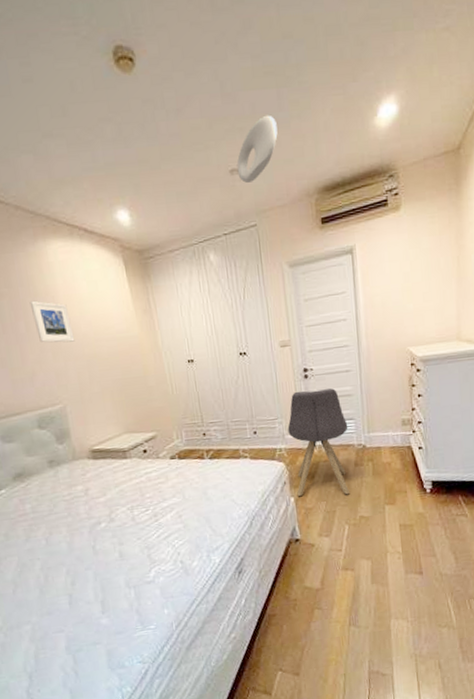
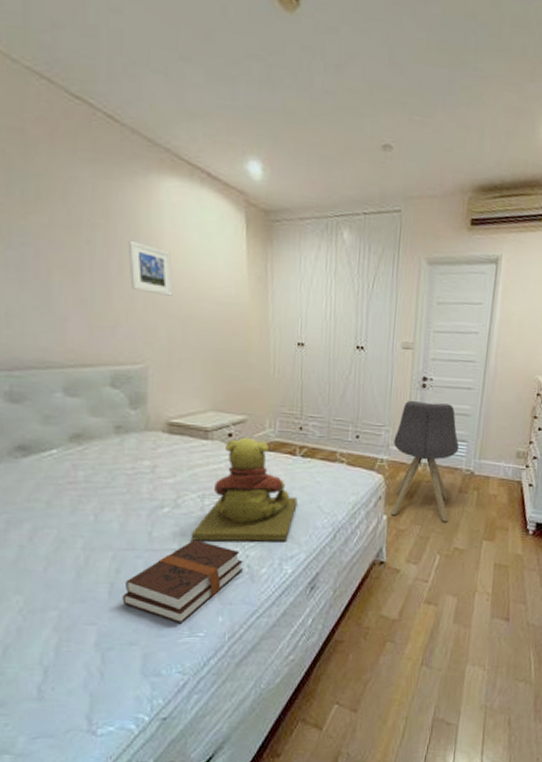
hardback book: none [81,546,177,620] -> present [122,539,243,623]
teddy bear: none [127,450,214,548] -> present [190,437,298,542]
ceiling light: present [236,115,278,183] -> none [390,94,443,164]

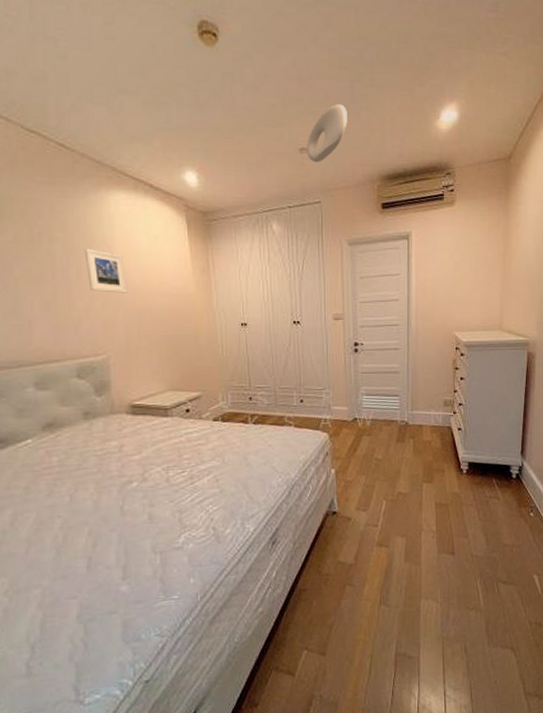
hardback book: present [122,539,243,623] -> none [100,509,209,589]
teddy bear: present [190,437,298,542] -> none [159,411,253,510]
ceiling light: none [390,94,443,164] -> present [306,103,348,162]
chair: present [391,400,460,522] -> none [334,364,393,470]

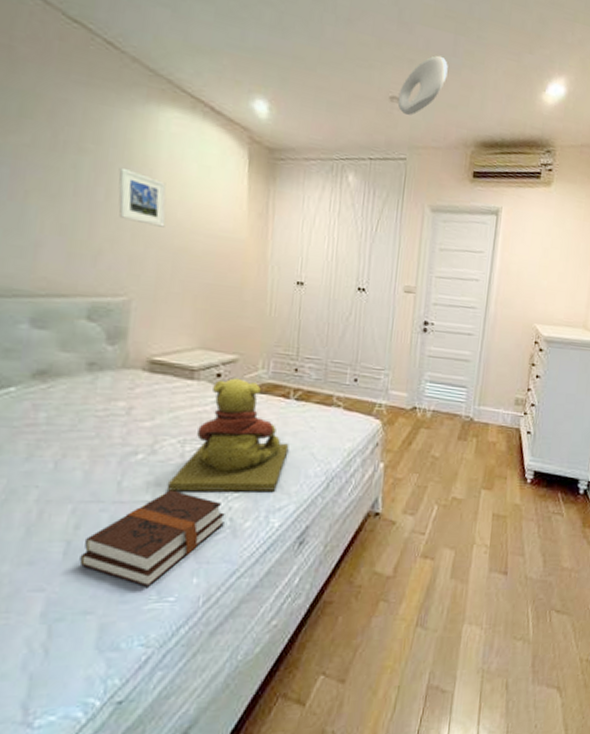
hardback book: none [100,509,209,589] -> present [79,490,225,587]
teddy bear: none [159,411,253,510] -> present [166,378,289,492]

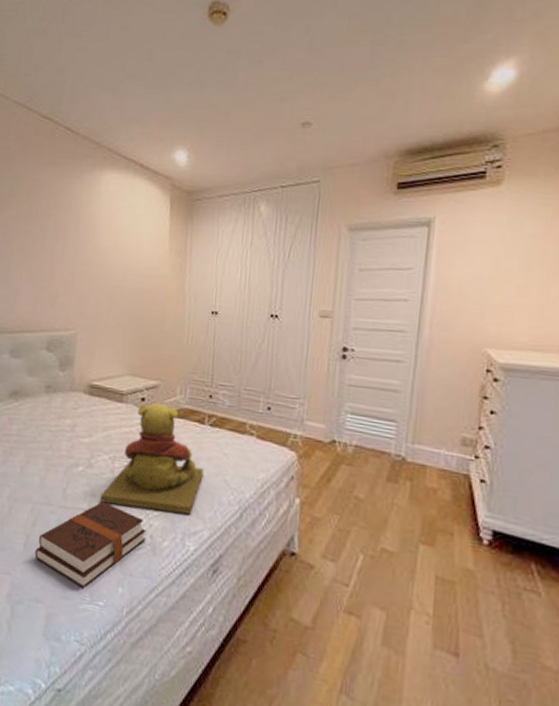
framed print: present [118,167,167,228] -> none [71,225,105,271]
ceiling light: present [397,55,448,116] -> none [309,71,365,137]

